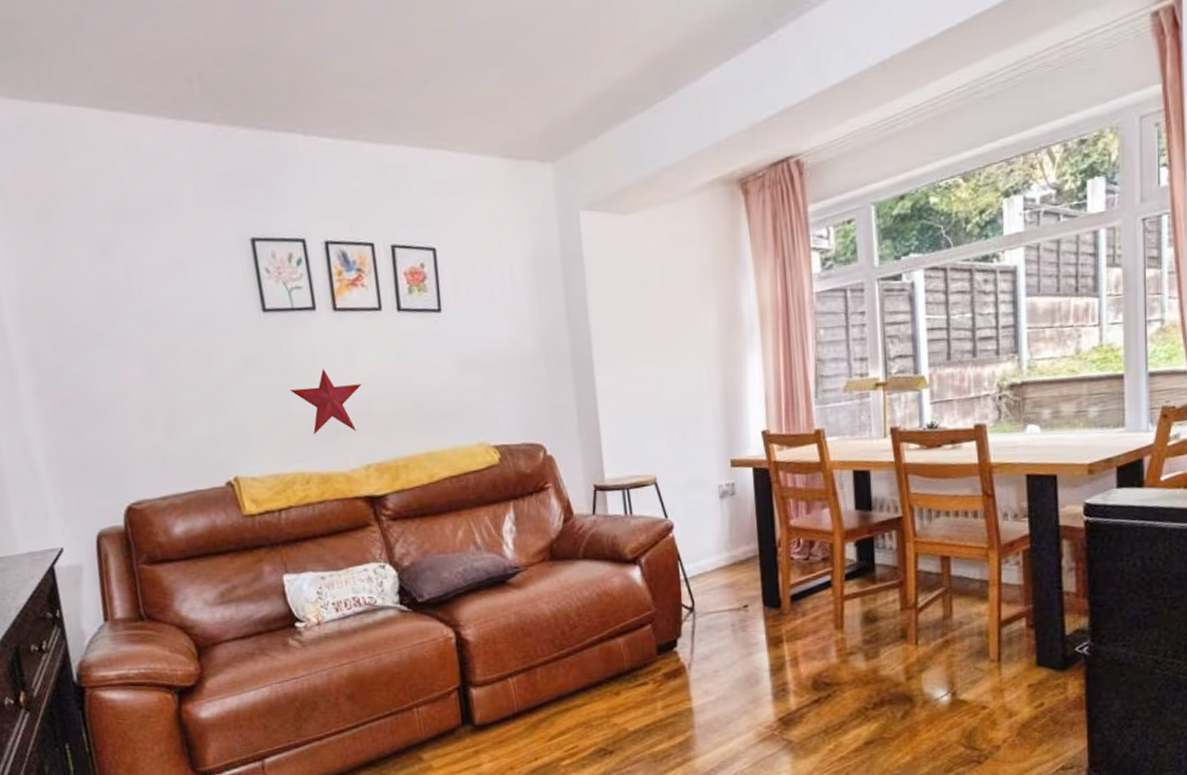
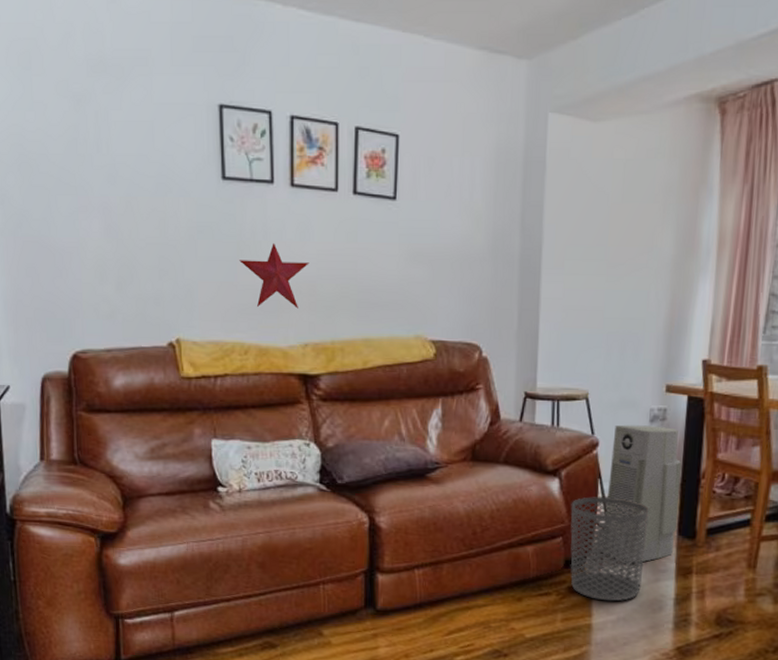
waste bin: none [655,577,736,682] -> present [570,496,649,602]
air purifier: none [687,501,762,640] -> present [602,424,681,563]

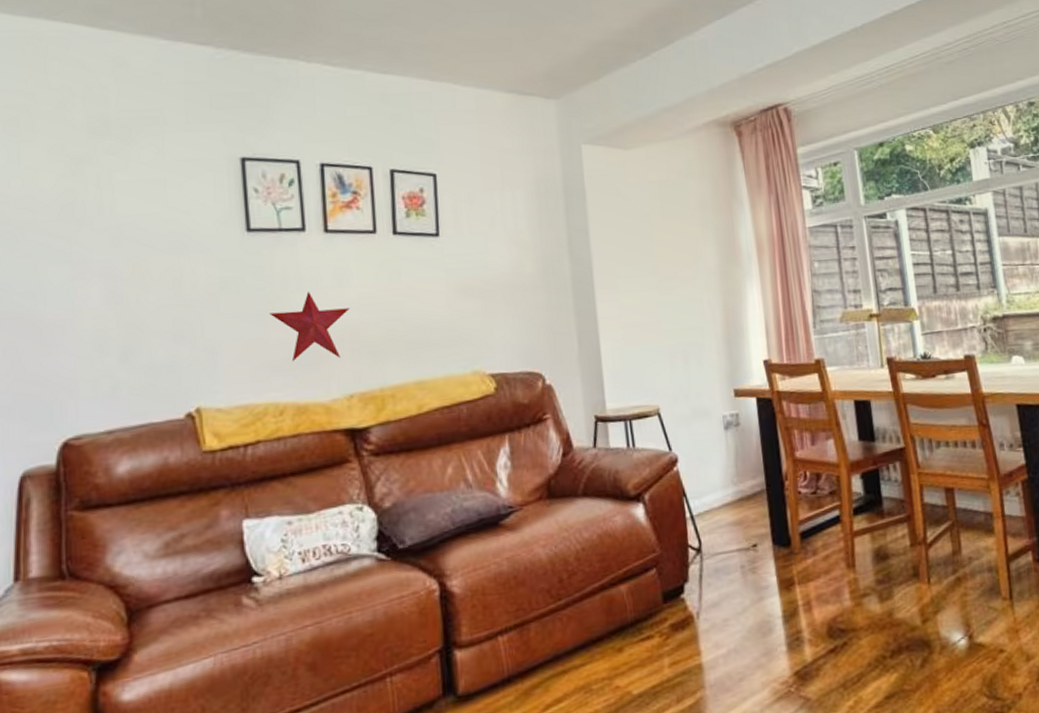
waste bin: present [570,496,649,602] -> none [659,514,747,634]
air purifier: present [602,424,681,563] -> none [691,432,771,584]

